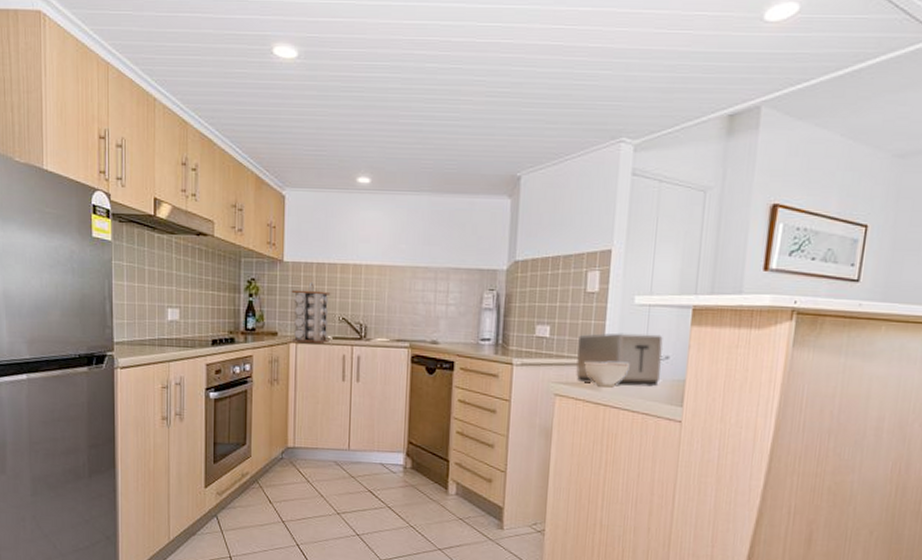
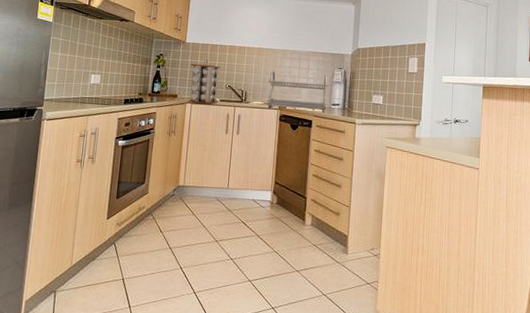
dish rack: none [394,296,475,351] -> present [267,70,328,113]
toaster: present [575,333,663,387] -> none [401,102,463,143]
bowl: present [584,361,630,389] -> none [408,122,441,144]

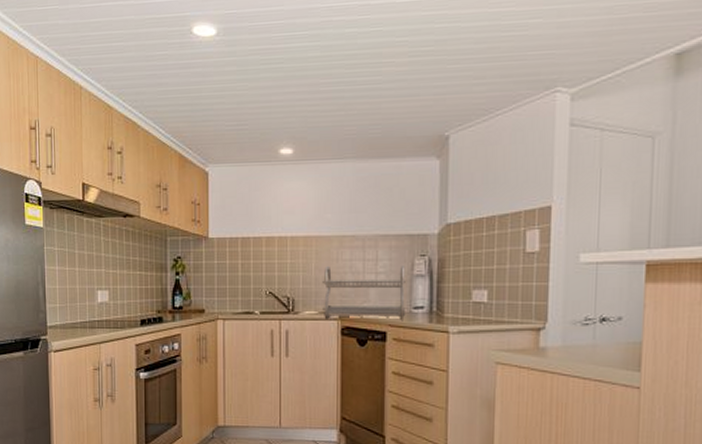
spice rack: present [188,58,221,105] -> none [217,257,257,320]

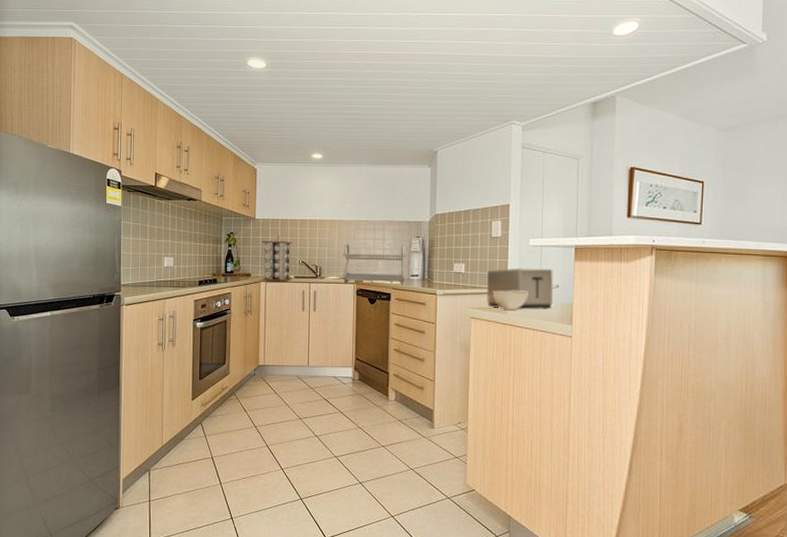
spice rack: none [217,257,257,320] -> present [262,234,293,283]
toaster: none [517,294,614,352] -> present [486,268,553,310]
bowl: none [527,326,578,355] -> present [493,290,529,312]

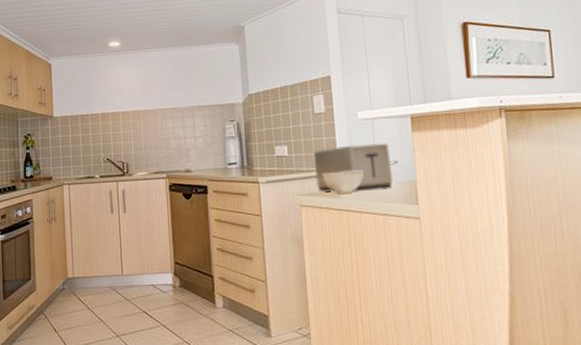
spice rack: present [262,234,293,283] -> none [61,131,97,185]
dish rack: present [343,243,405,285] -> none [151,130,221,178]

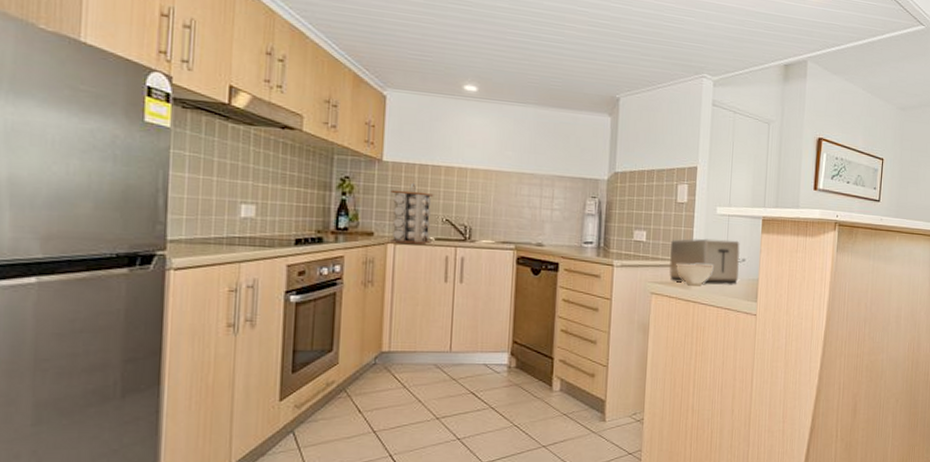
spice rack: none [61,131,97,185] -> present [389,182,434,246]

